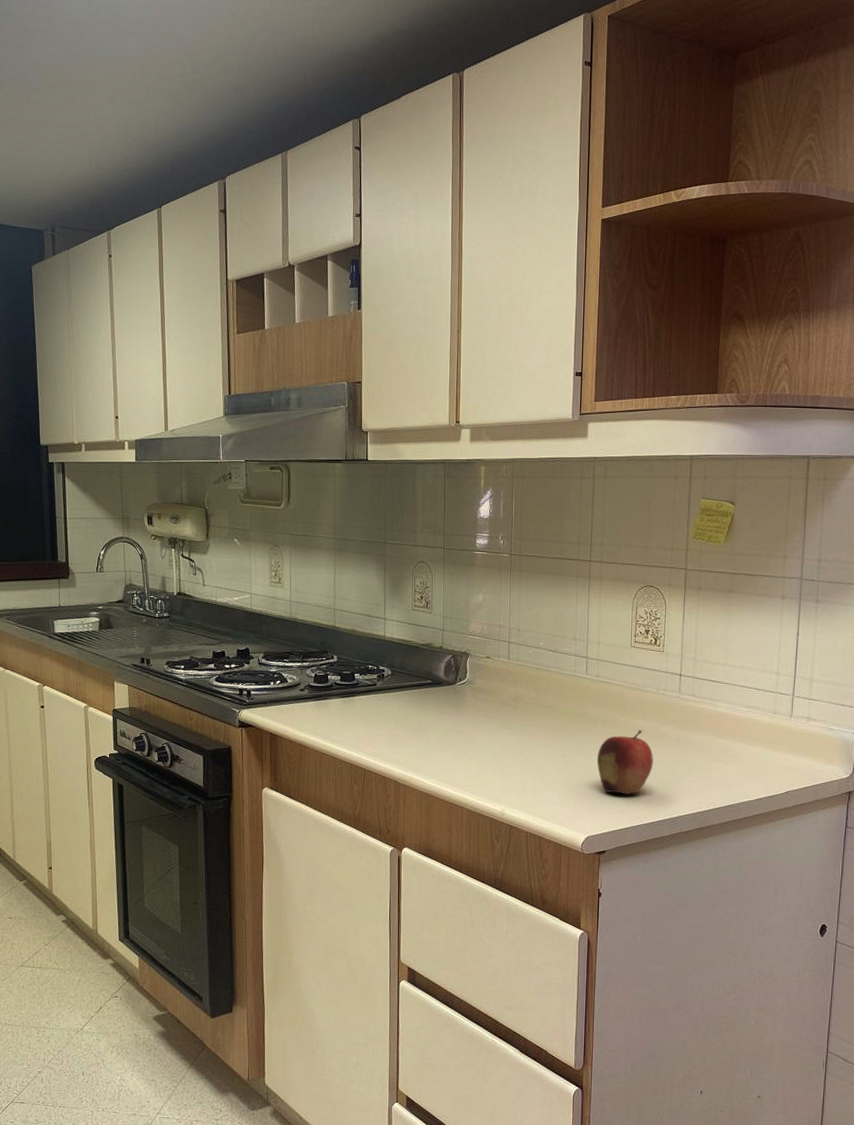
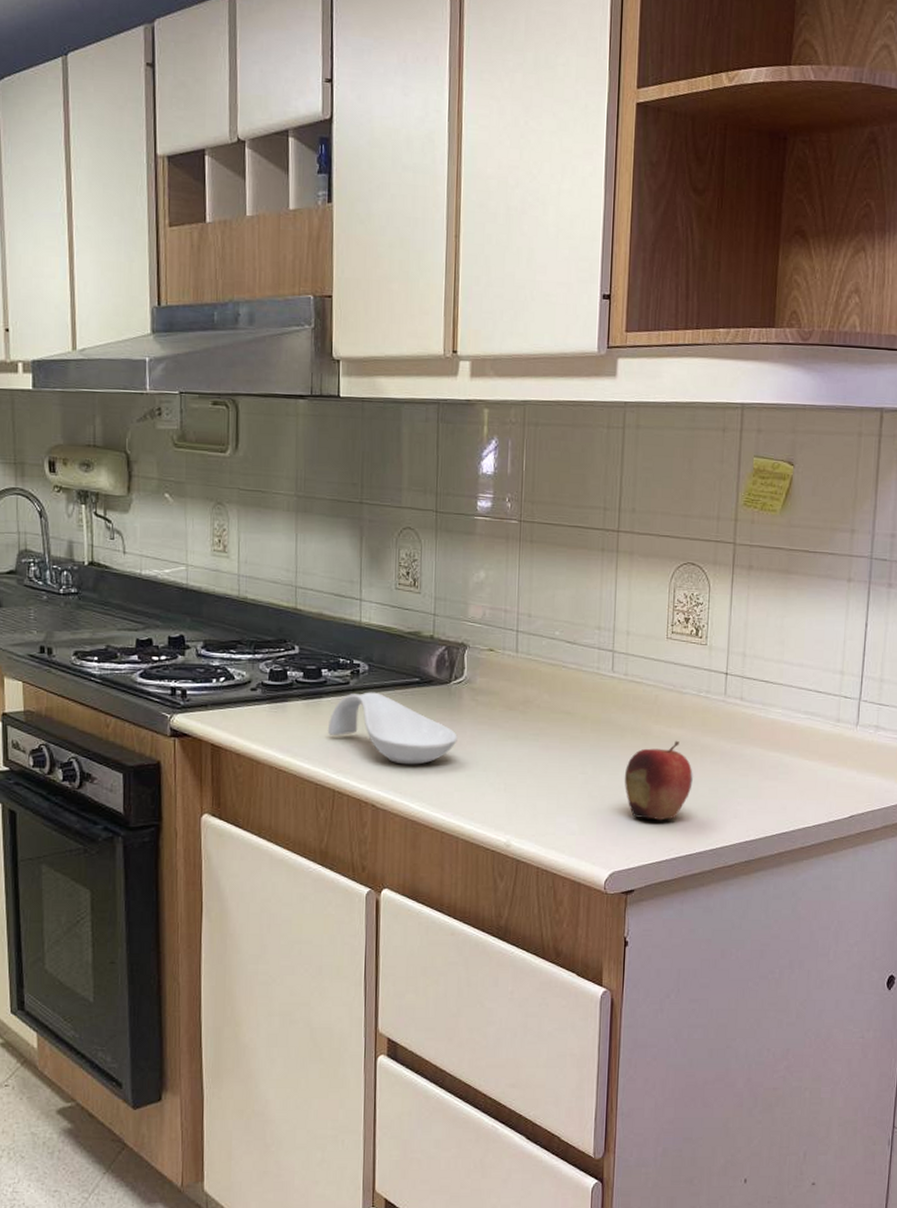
spoon rest: none [359,691,462,749] -> present [327,692,458,765]

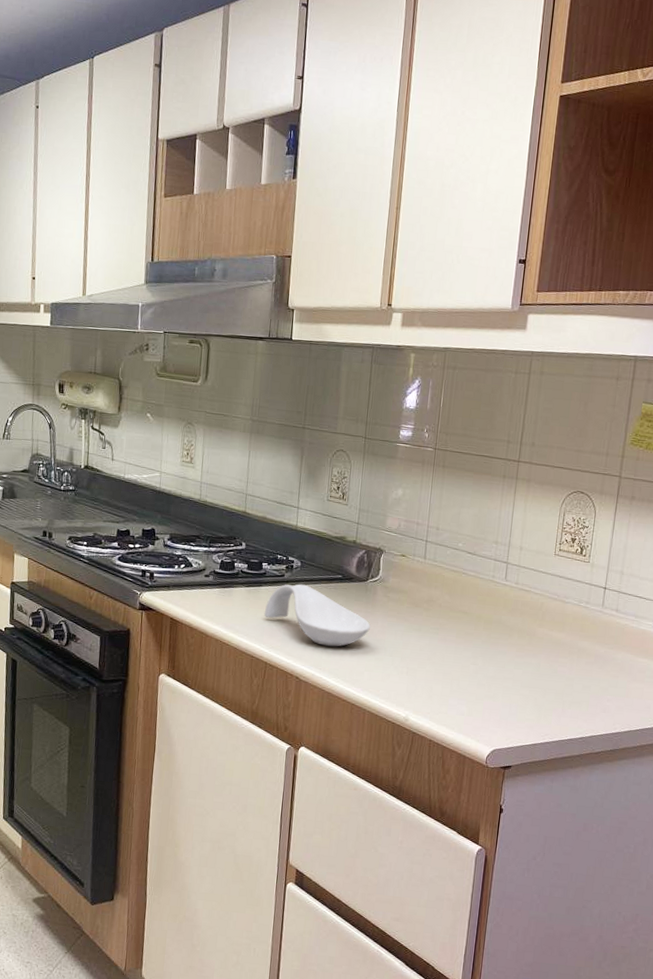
fruit: present [624,740,693,821] -> none [509,642,570,710]

